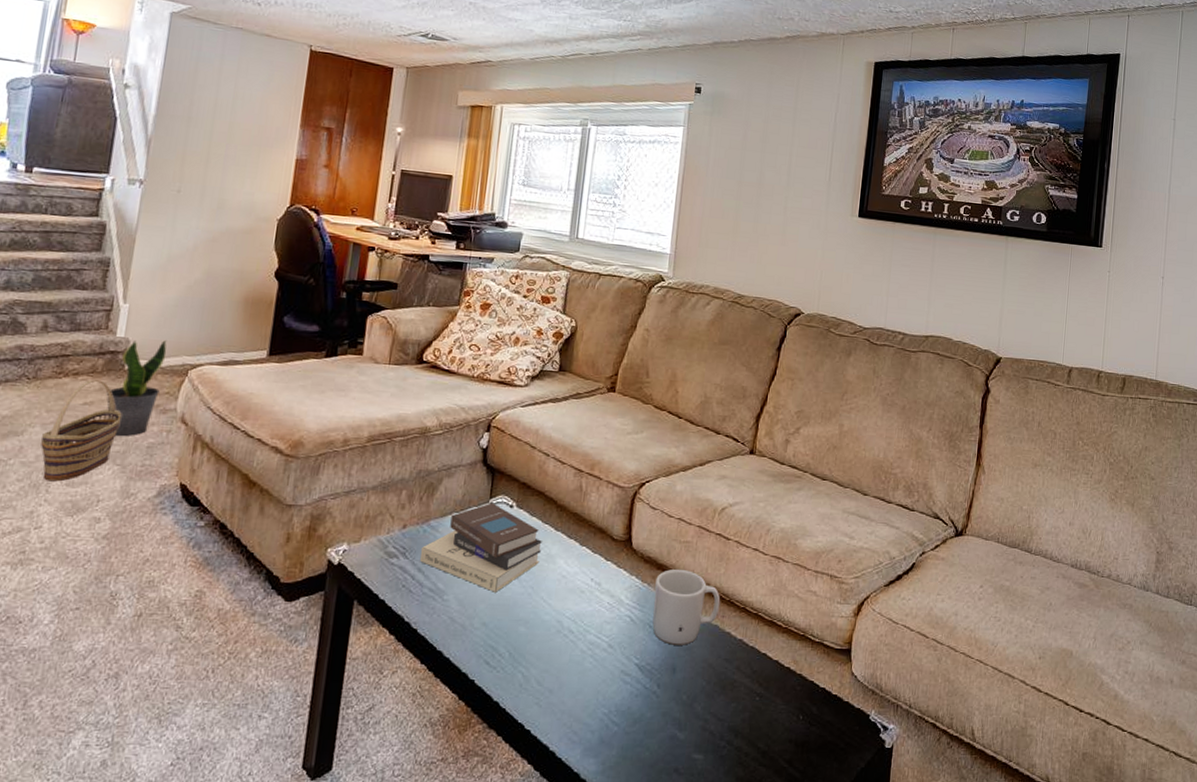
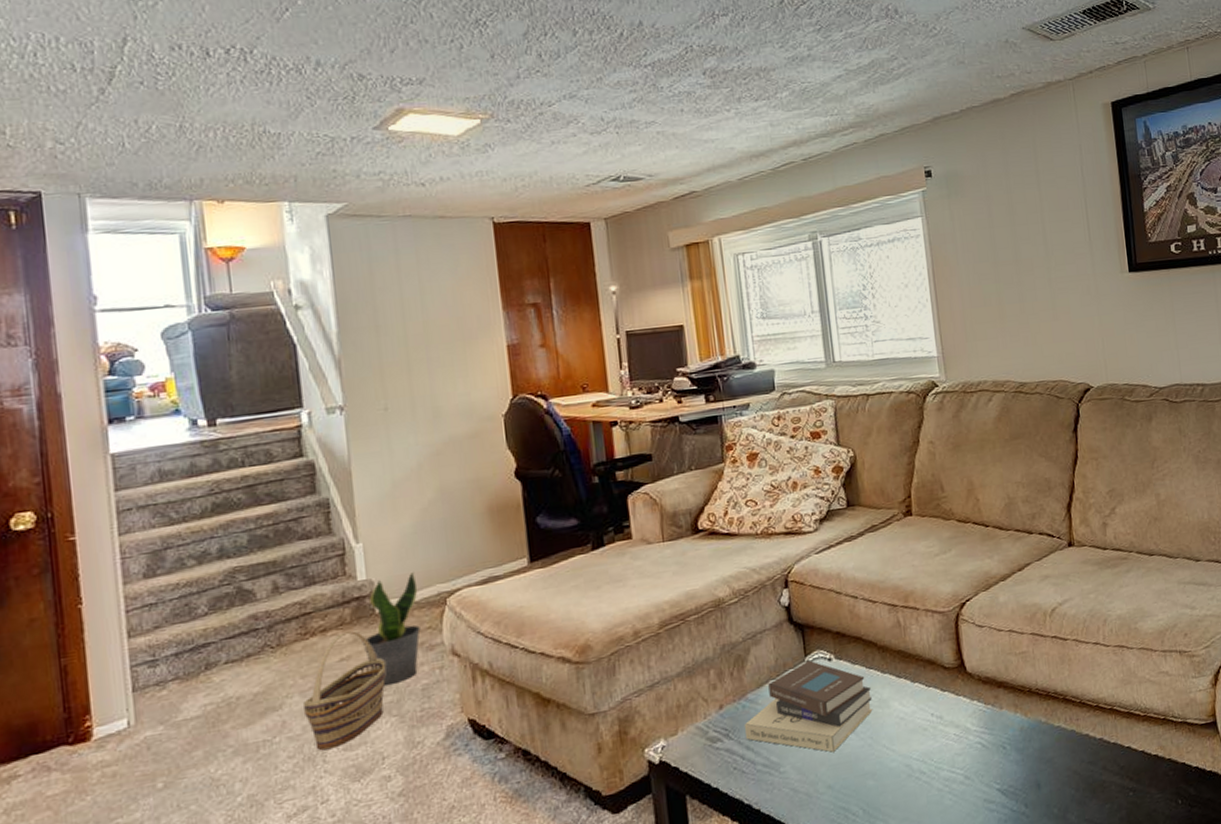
mug: present [652,568,721,645] -> none [999,681,1073,761]

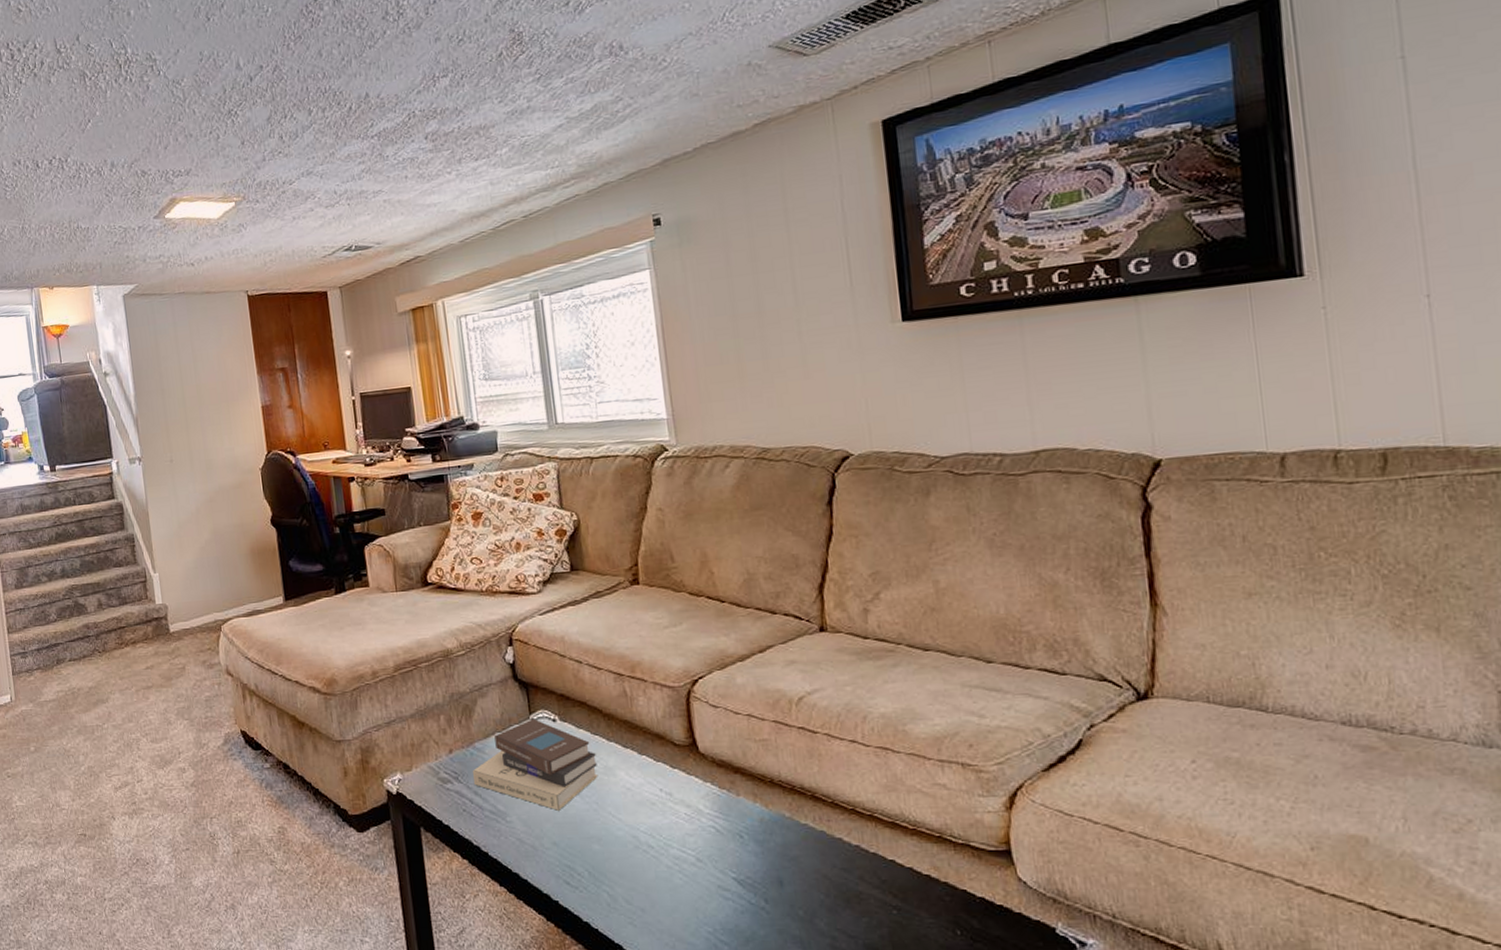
basket: present [304,631,387,751] -> none [122,645,179,740]
potted plant: present [362,572,421,685] -> none [161,601,203,693]

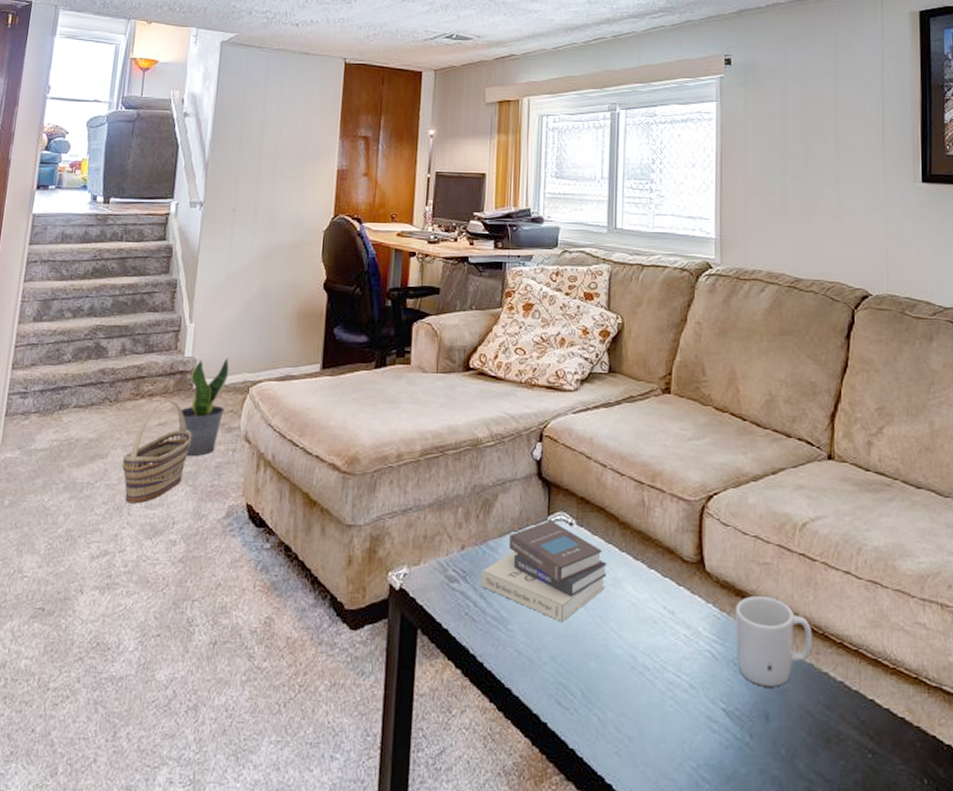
basket: none [122,645,179,740] -> present [122,400,192,504]
potted plant: none [161,601,203,693] -> present [177,358,230,456]
mug: none [735,770,823,856] -> present [735,595,813,688]

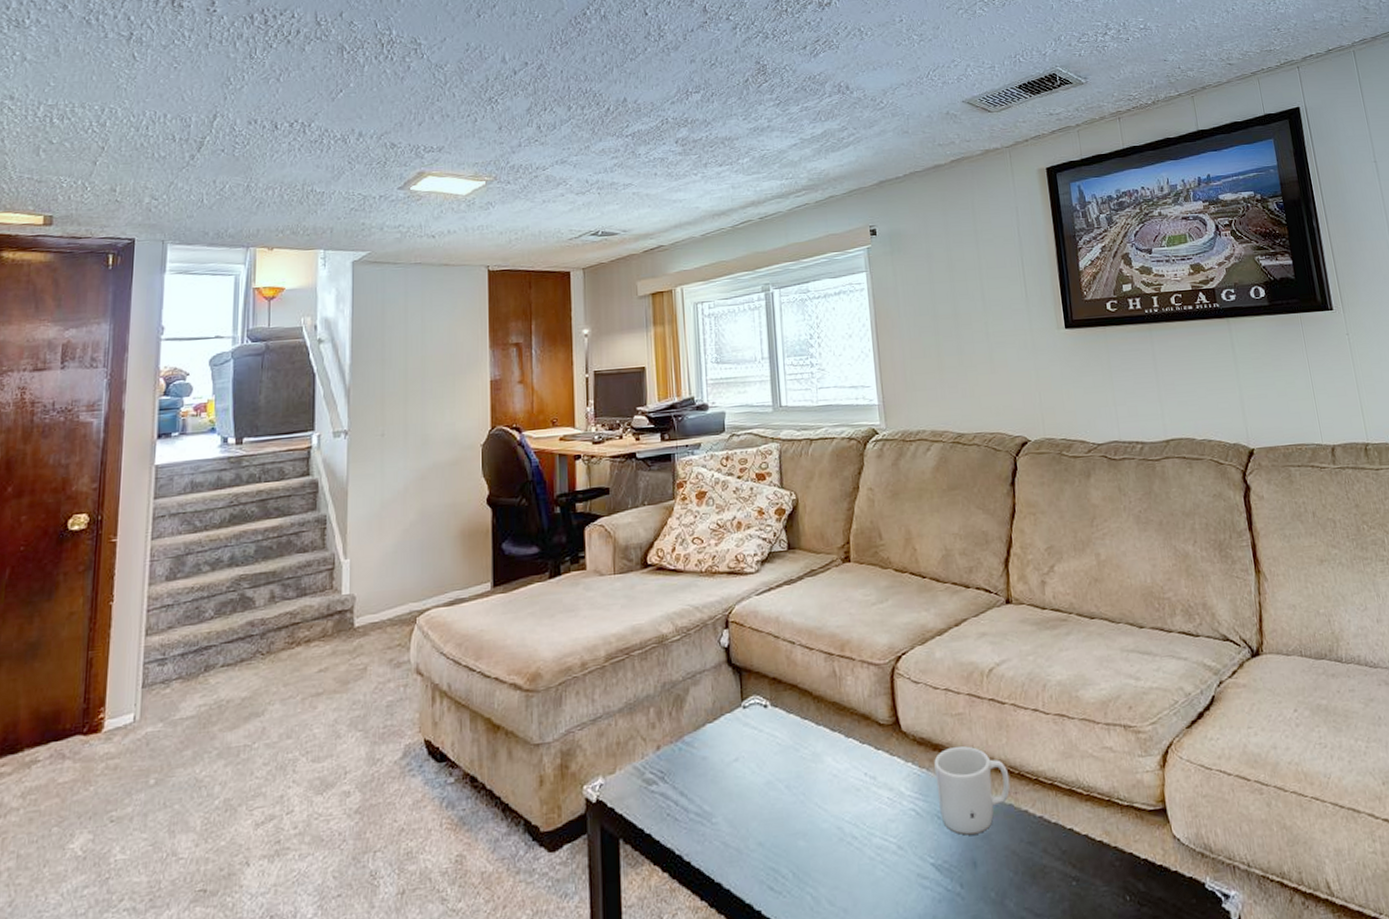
basket: present [122,400,192,504] -> none [282,643,357,760]
potted plant: present [177,358,230,456] -> none [339,590,393,699]
books: present [480,520,607,622] -> none [679,705,806,806]

